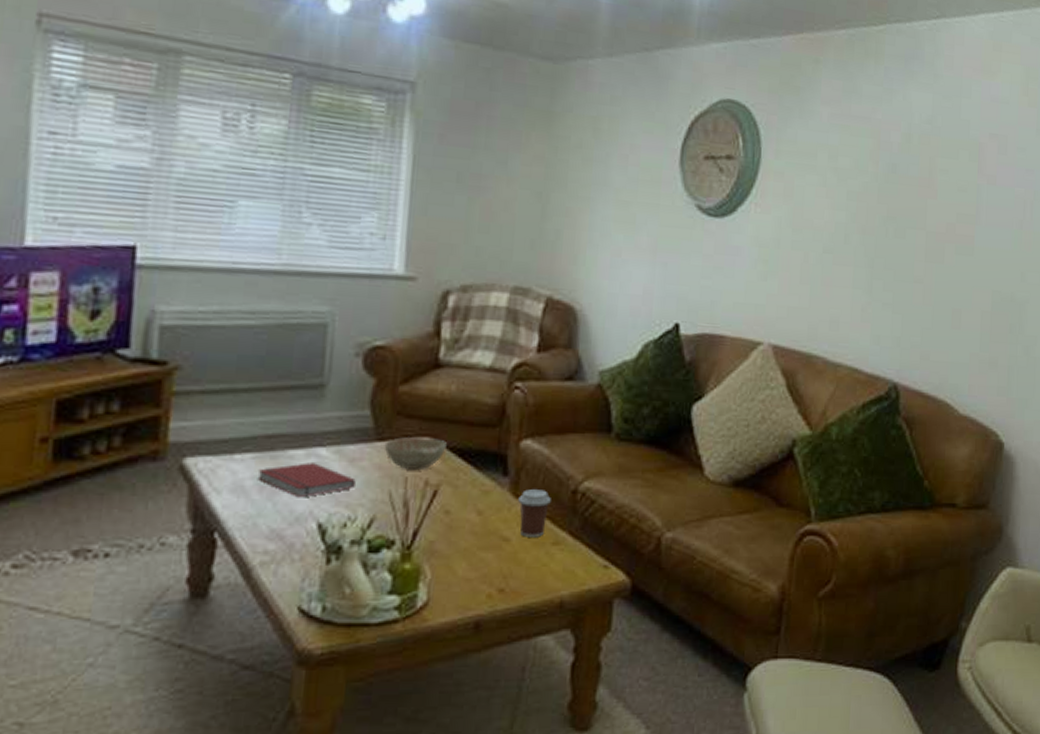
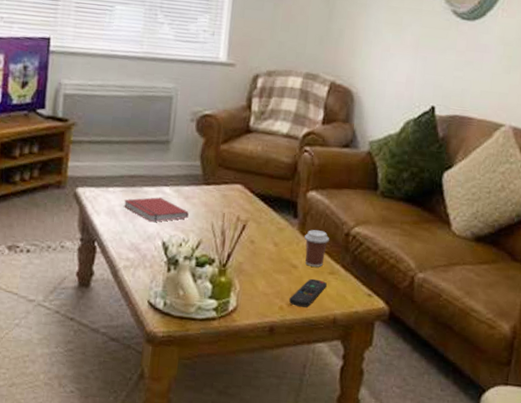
decorative bowl: present [384,437,447,469] -> none [209,183,253,208]
remote control: none [500,553,550,591] -> present [289,278,327,308]

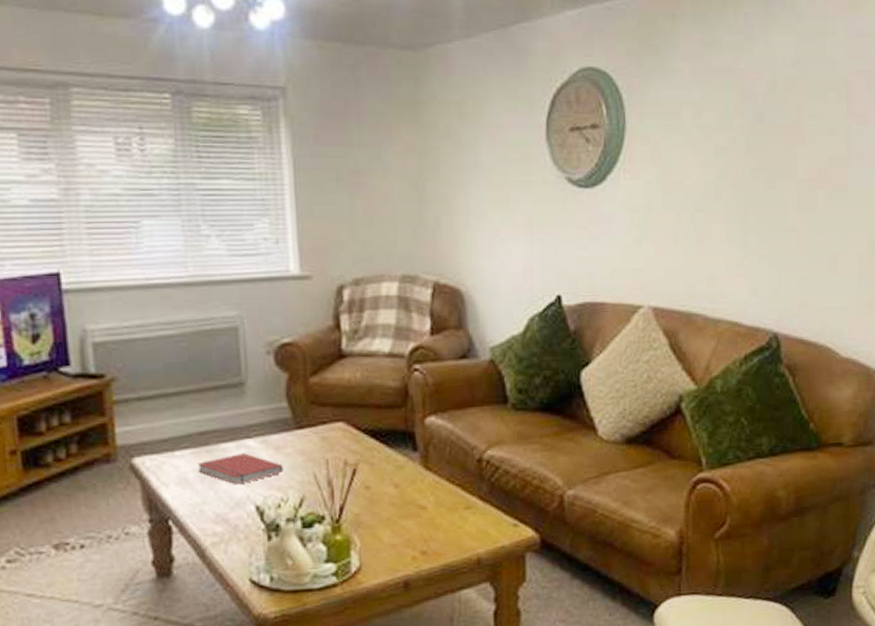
remote control: present [289,278,327,308] -> none [423,517,464,553]
coffee cup: present [304,230,329,267] -> none [429,461,459,504]

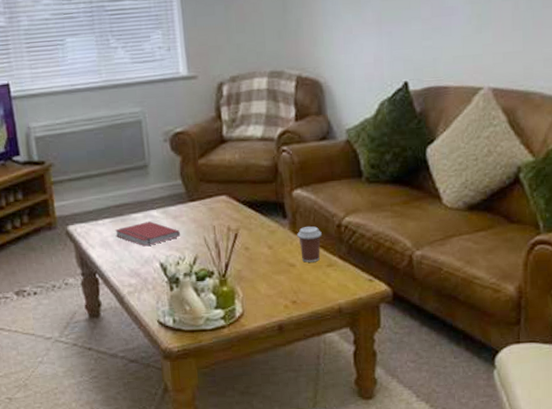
coffee cup: none [429,461,459,504] -> present [297,226,322,262]

